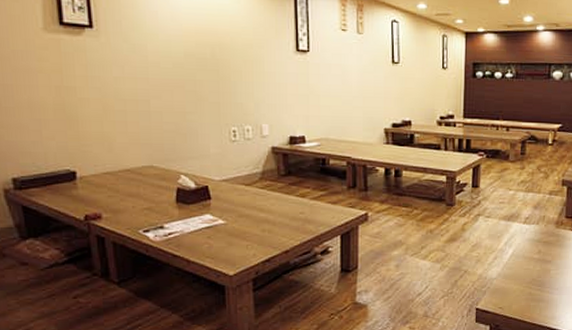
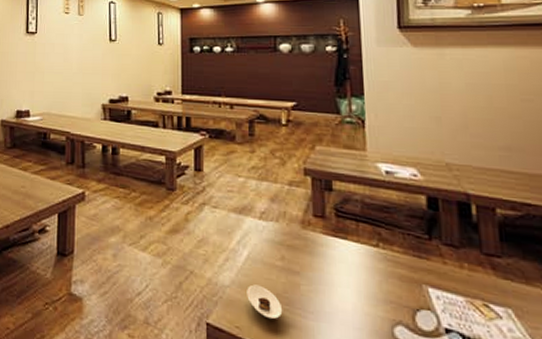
saucer: none [509,274,536,297] -> present [247,284,283,319]

